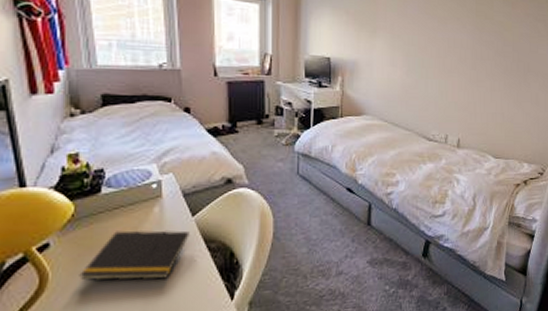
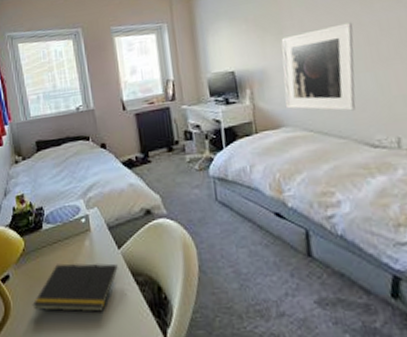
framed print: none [370,35,430,109] -> present [281,22,356,111]

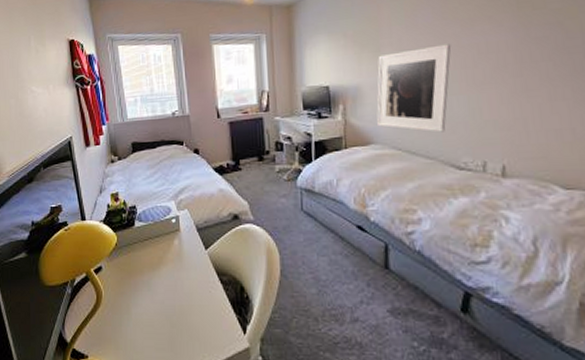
notepad: present [32,263,118,312] -> none [122,259,204,306]

